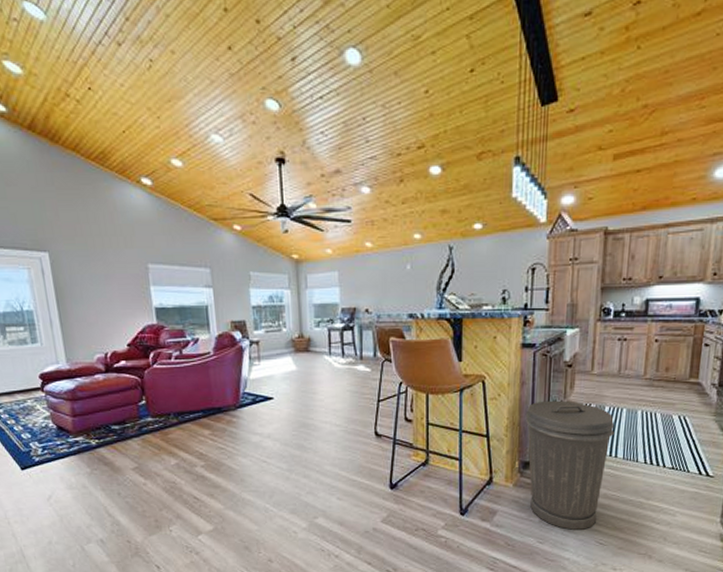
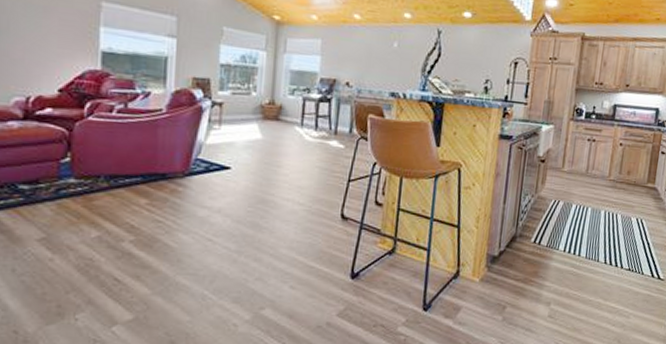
trash can: present [526,400,615,530] -> none [495,194,580,330]

